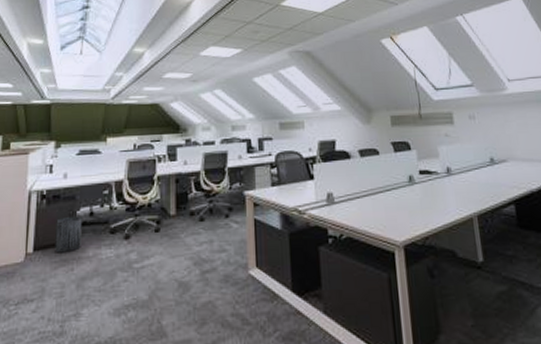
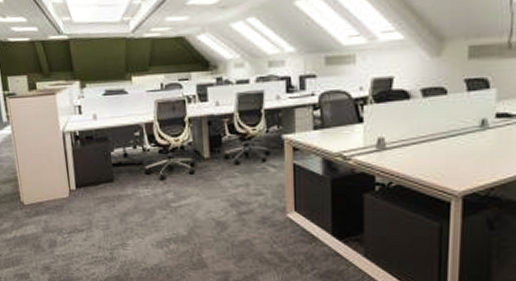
trash can: present [55,216,82,253] -> none [92,156,120,191]

